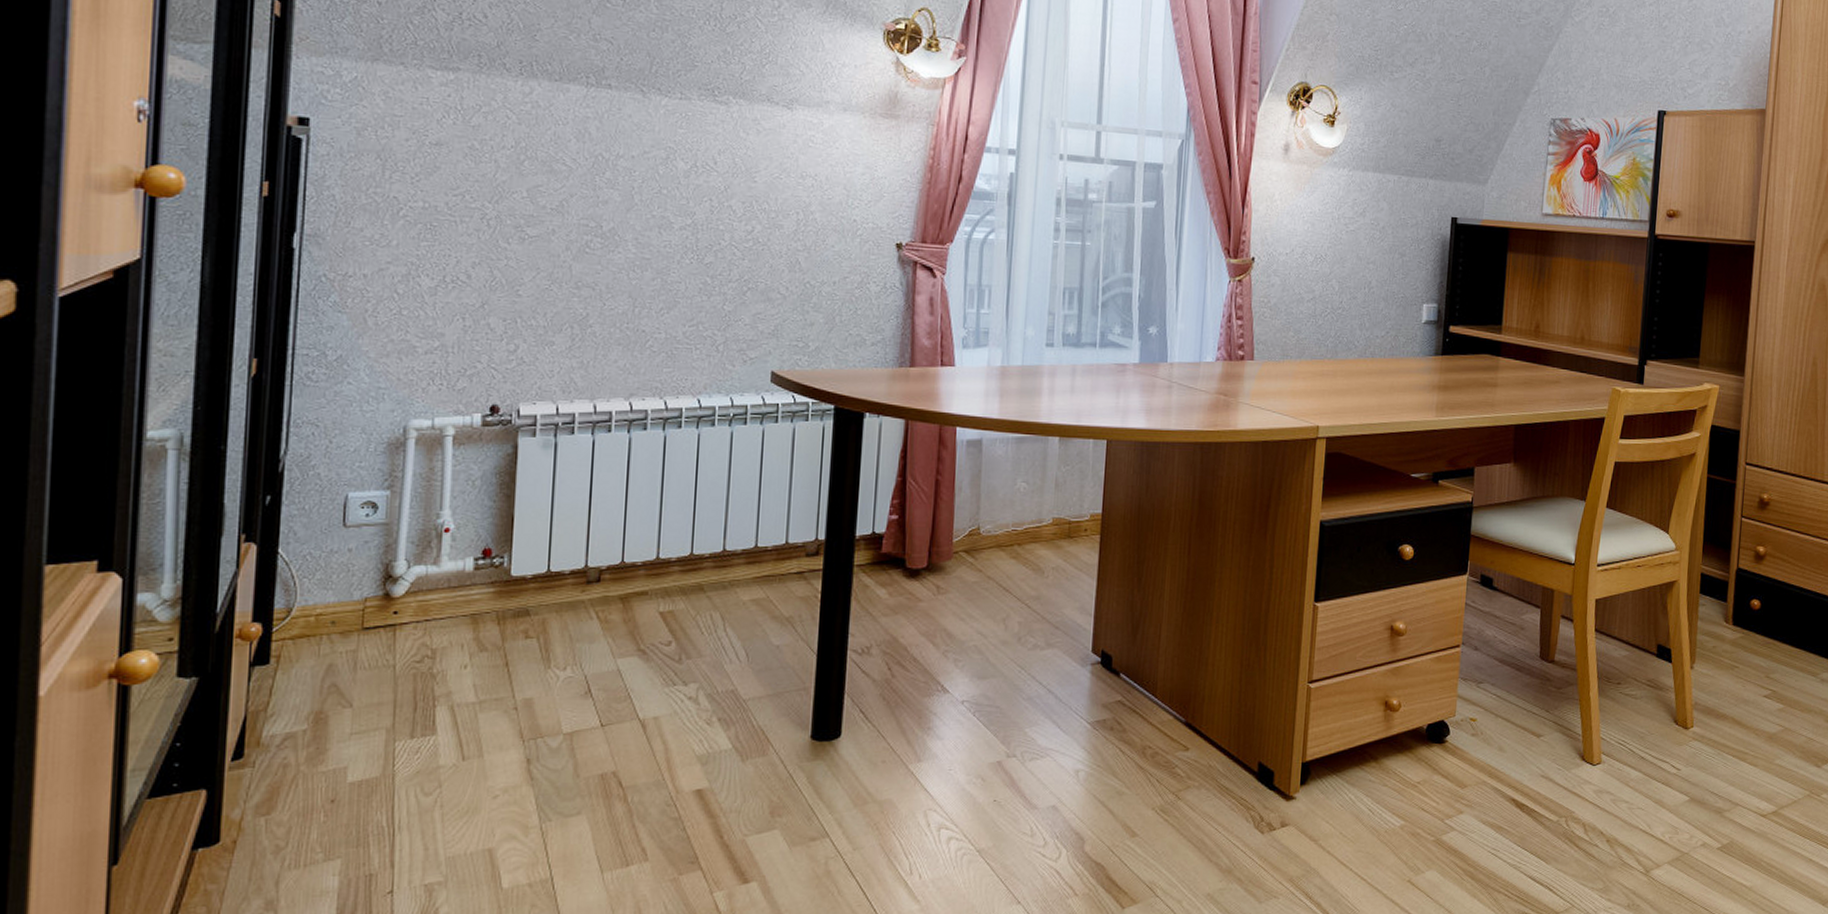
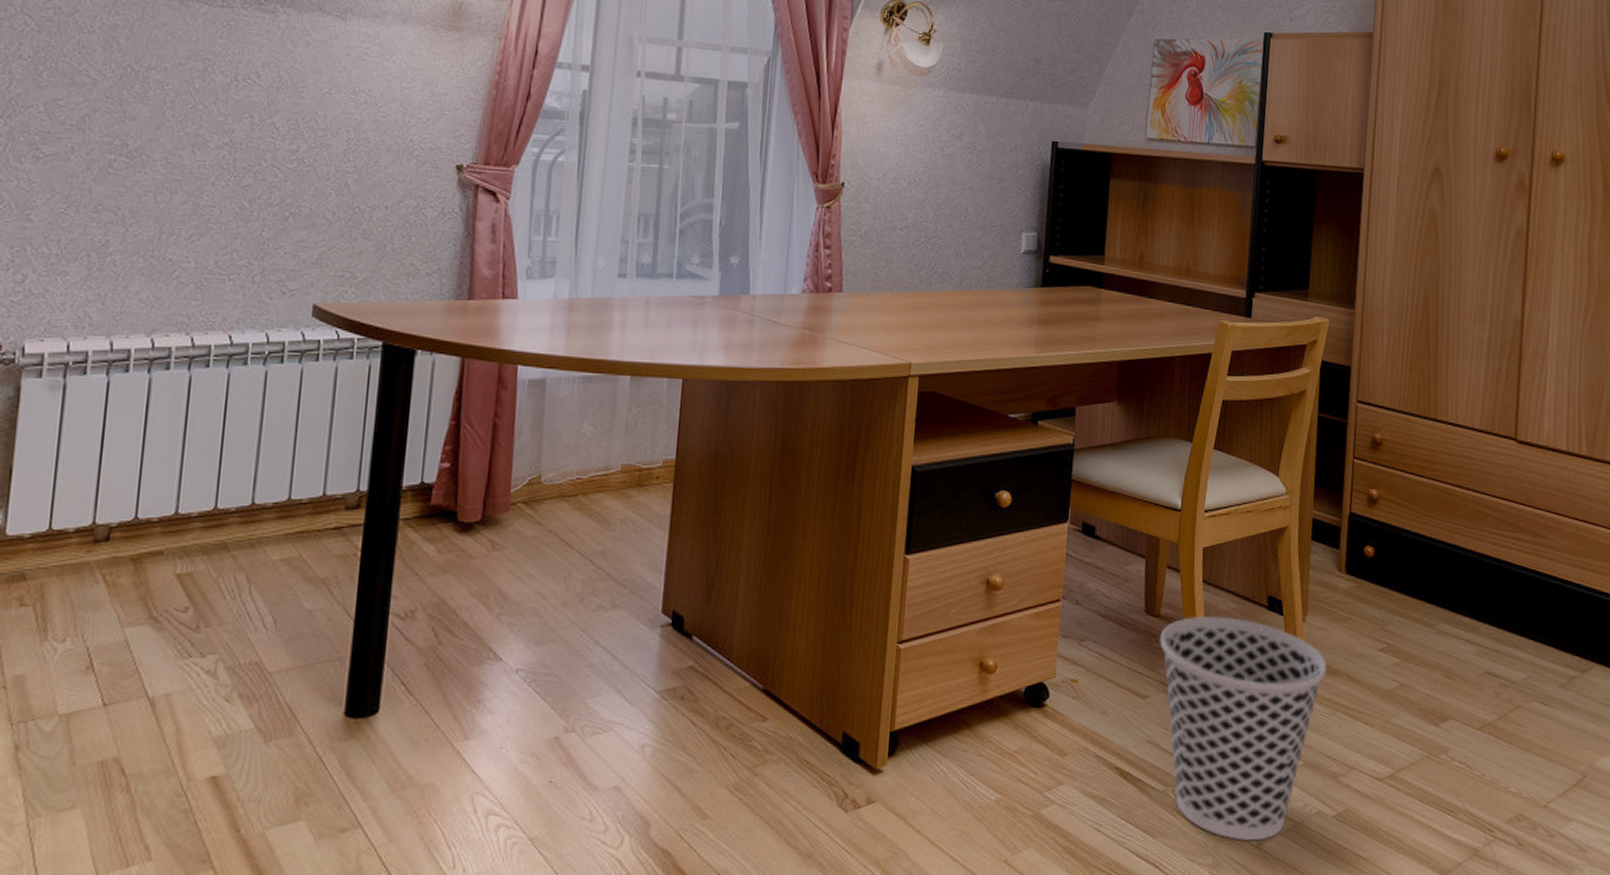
wastebasket: none [1554,662,1714,869] -> present [1160,615,1327,841]

